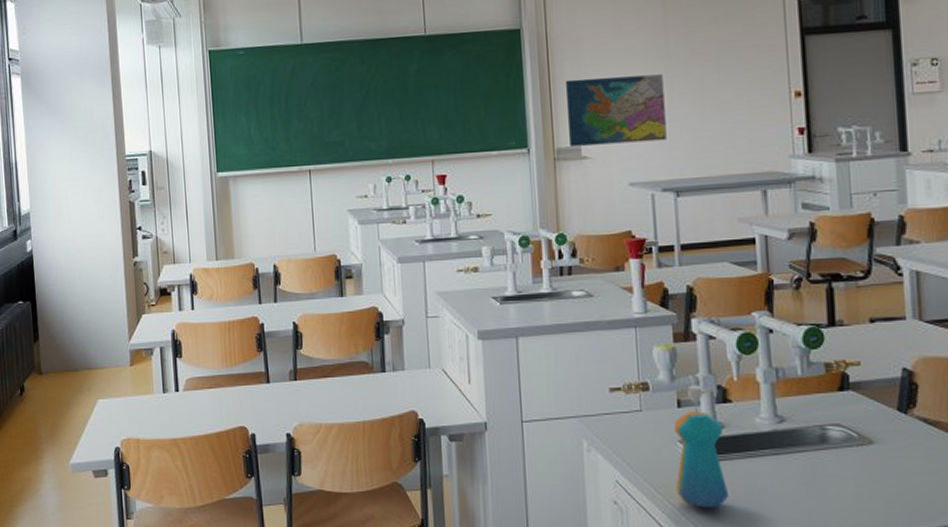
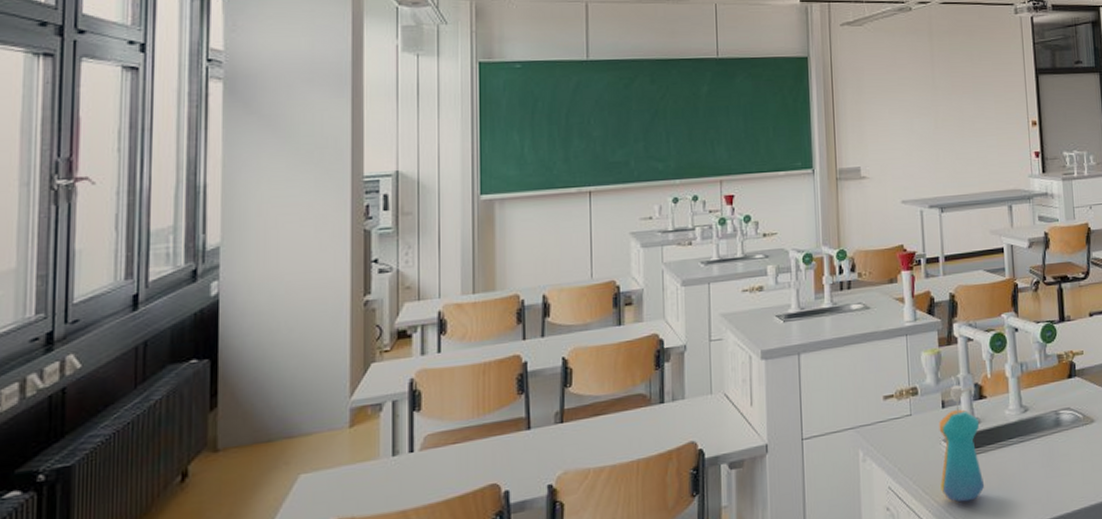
map: present [566,74,667,146] -> none [848,103,933,167]

